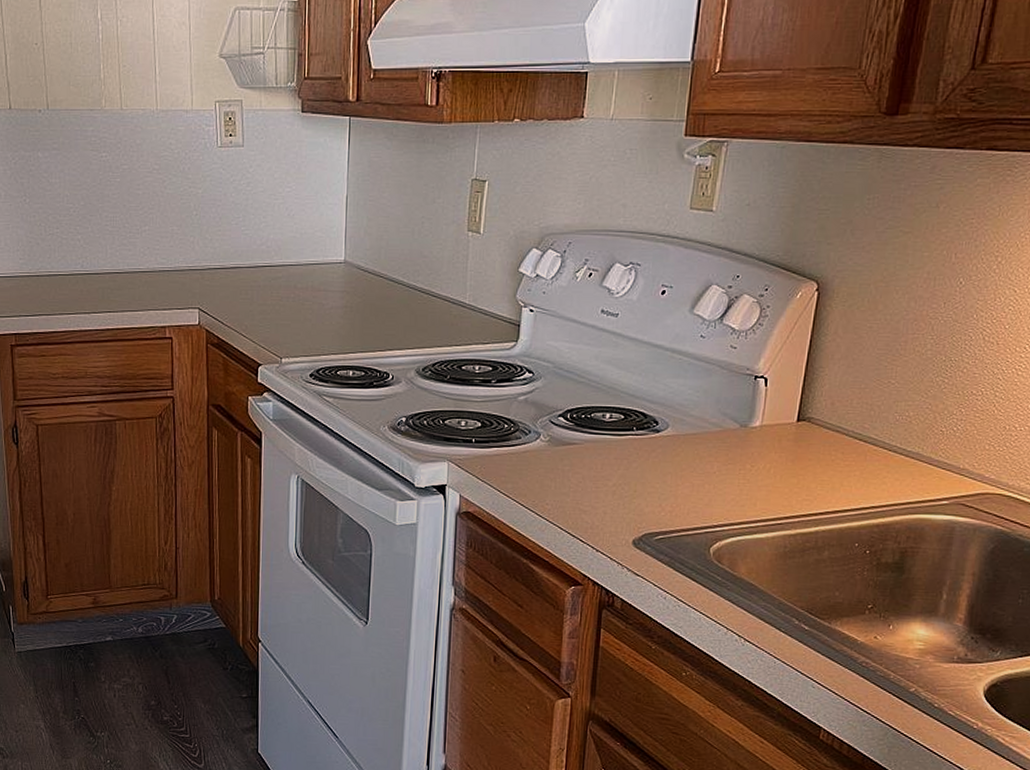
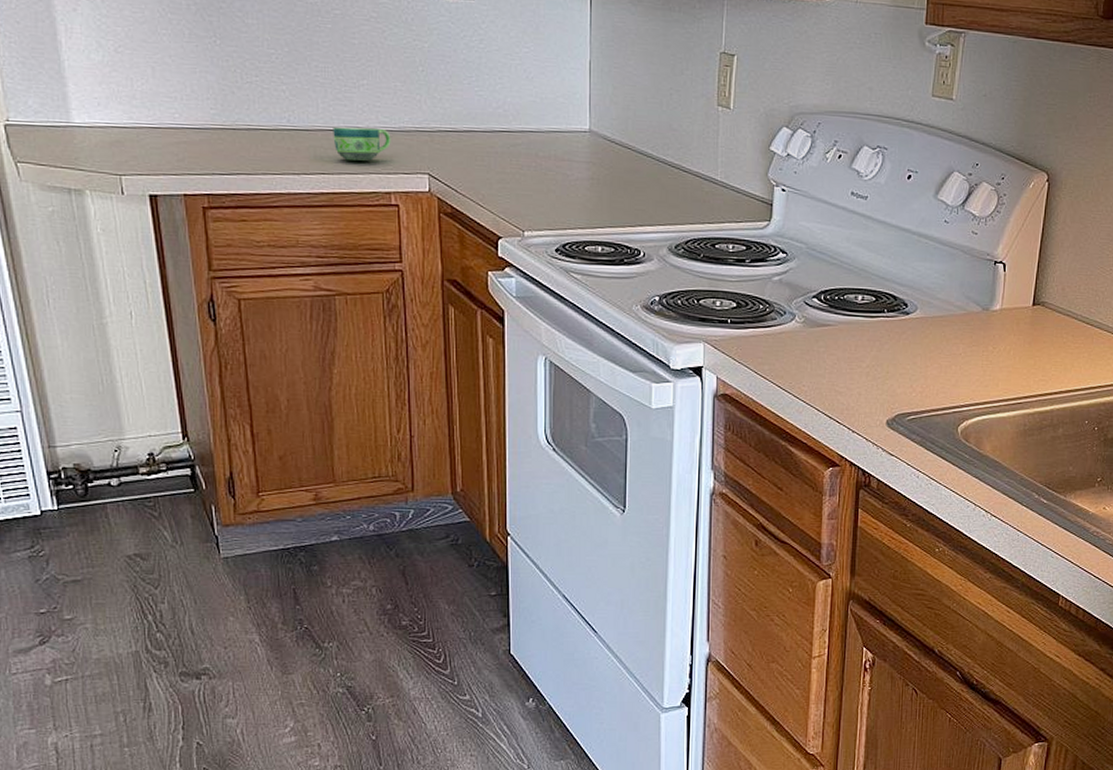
cup: none [118,269,167,299] -> present [333,127,391,161]

